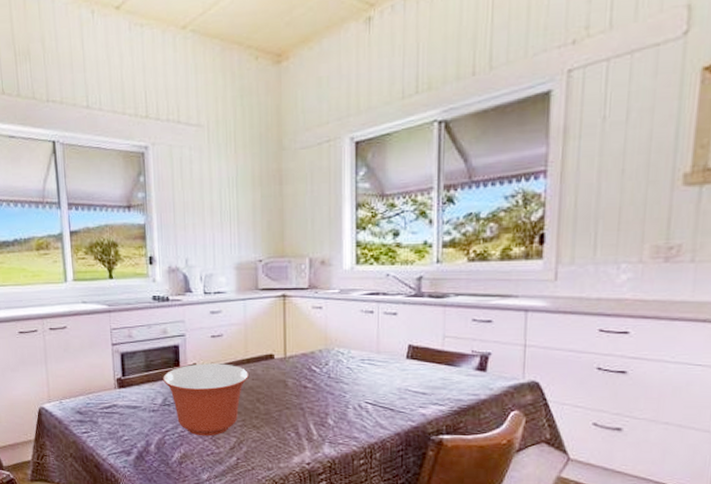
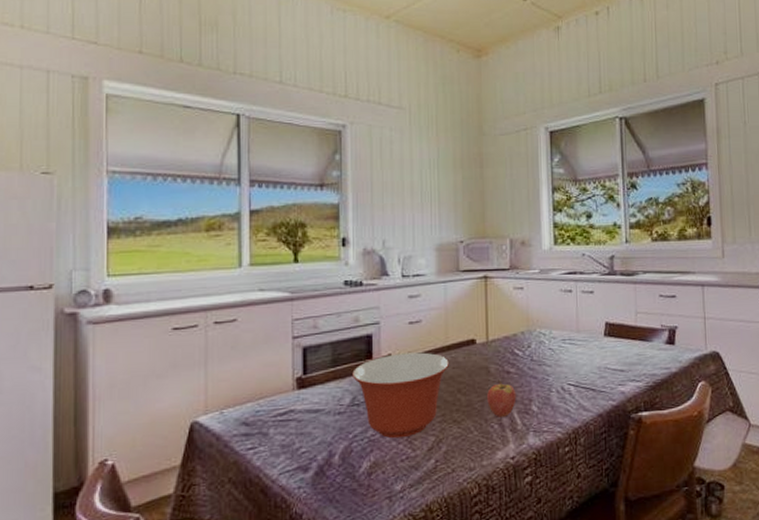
fruit: none [285,392,313,427] -> present [487,379,517,417]

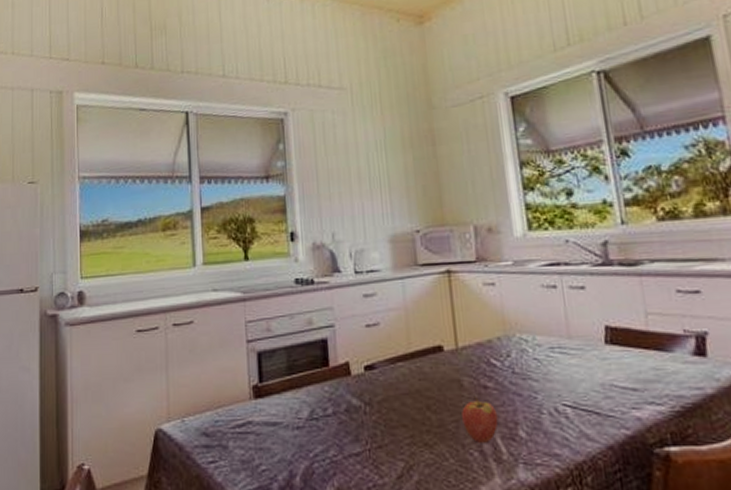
mixing bowl: present [352,352,450,439] -> none [309,360,415,461]

